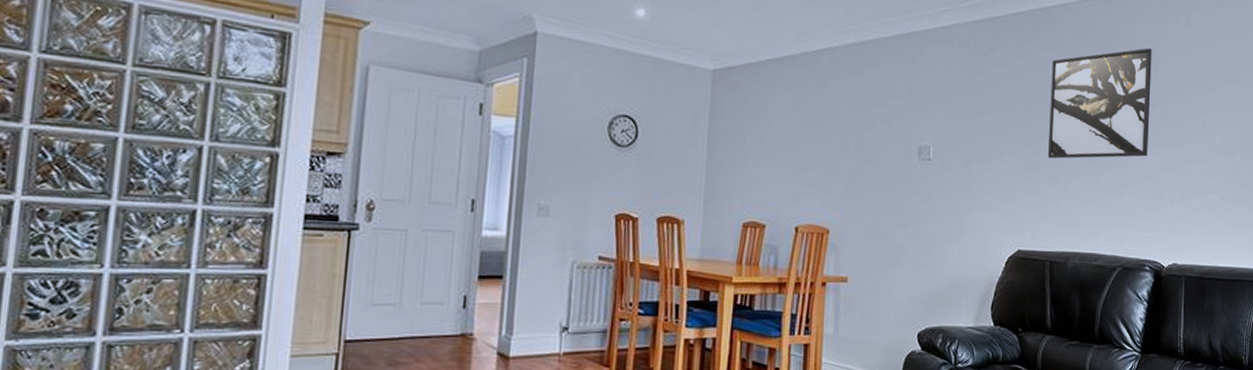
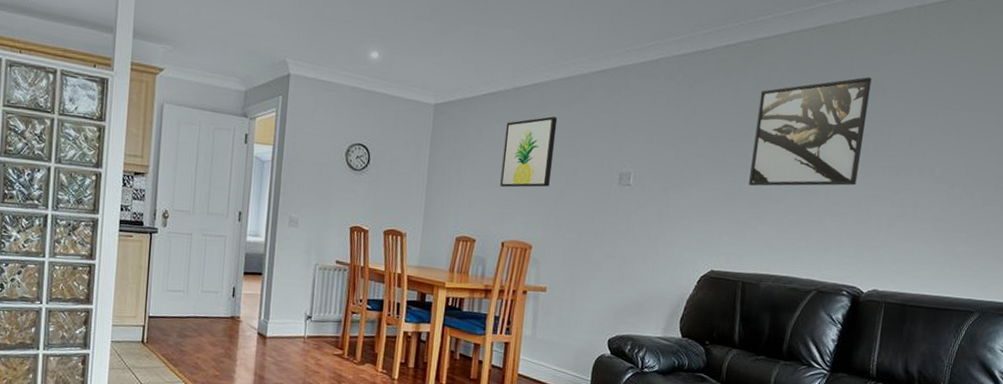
wall art: none [790,85,850,164] -> present [500,116,558,188]

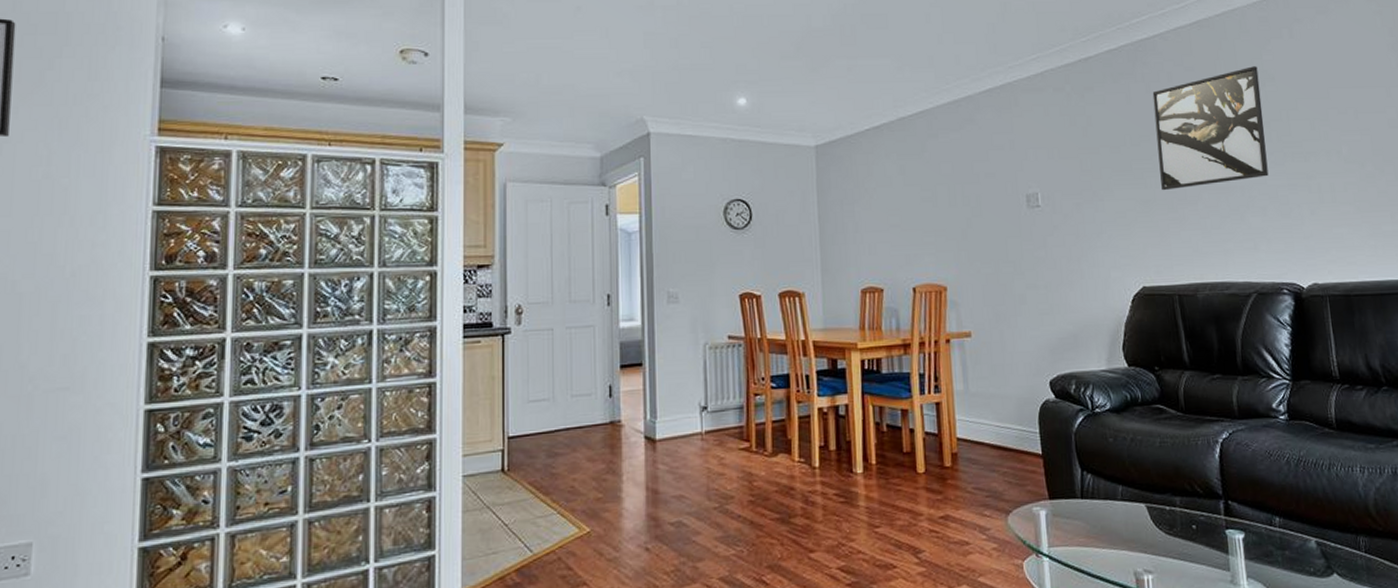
wall art: present [500,116,558,188] -> none [896,144,954,226]

